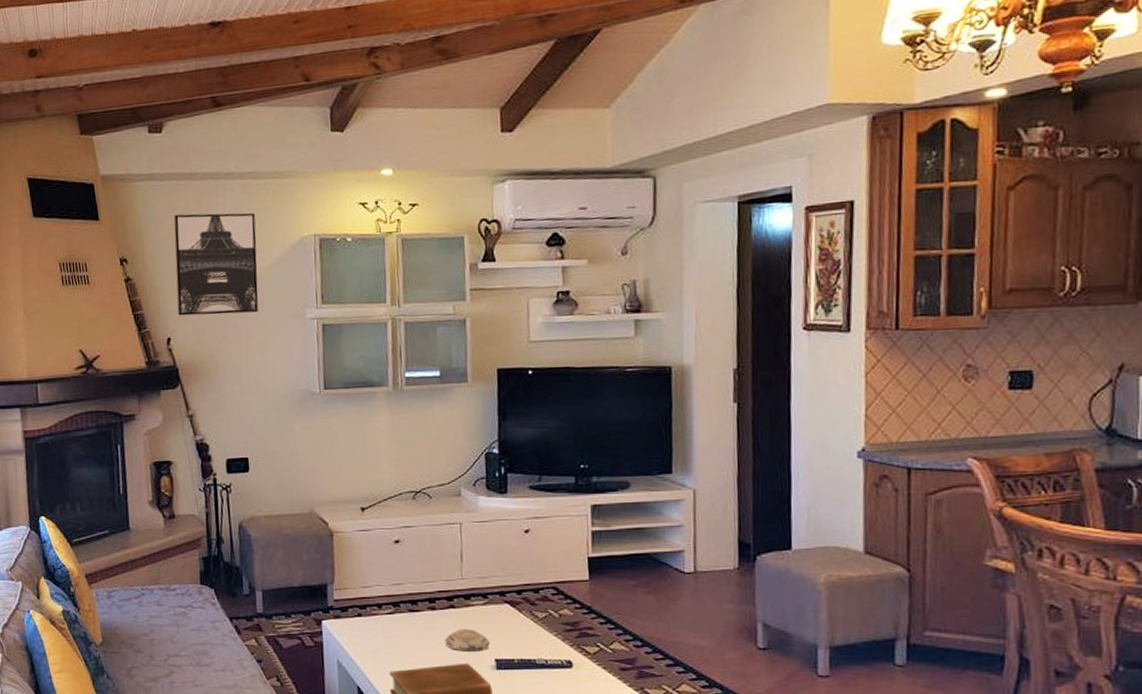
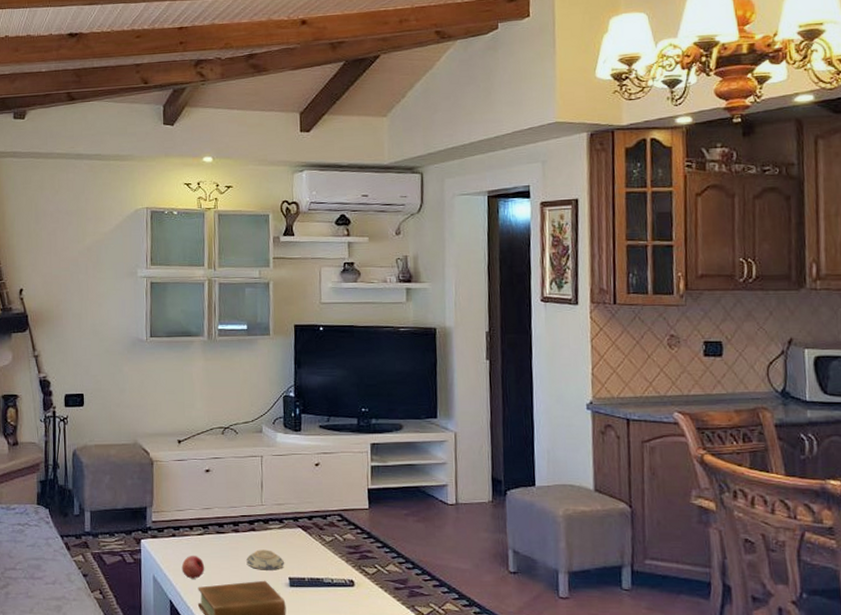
wall art: present [173,212,259,316] -> none [29,186,99,271]
fruit: none [370,636,397,663] -> present [181,555,205,579]

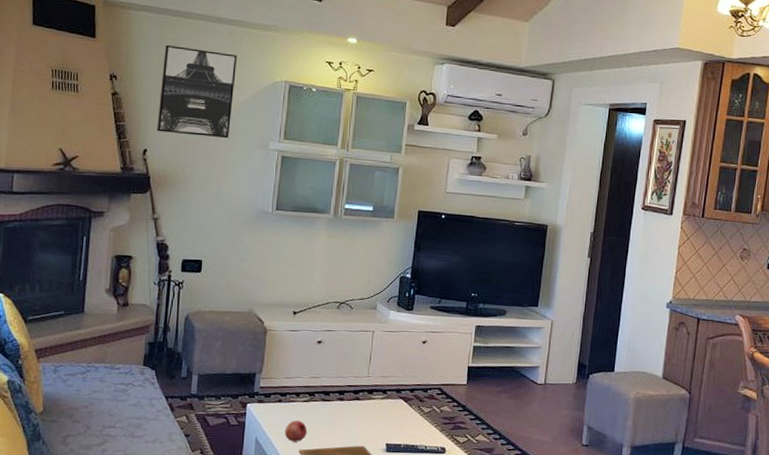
wall art: none [29,186,99,271] -> present [157,45,237,139]
decorative bowl: present [246,549,284,570] -> none [348,417,383,437]

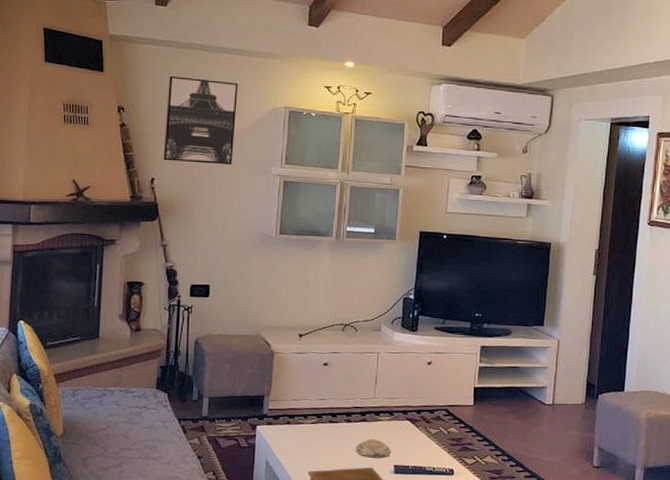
fruit: present [284,420,308,442] -> none [293,441,316,464]
decorative bowl: none [348,417,383,437] -> present [356,439,391,458]

